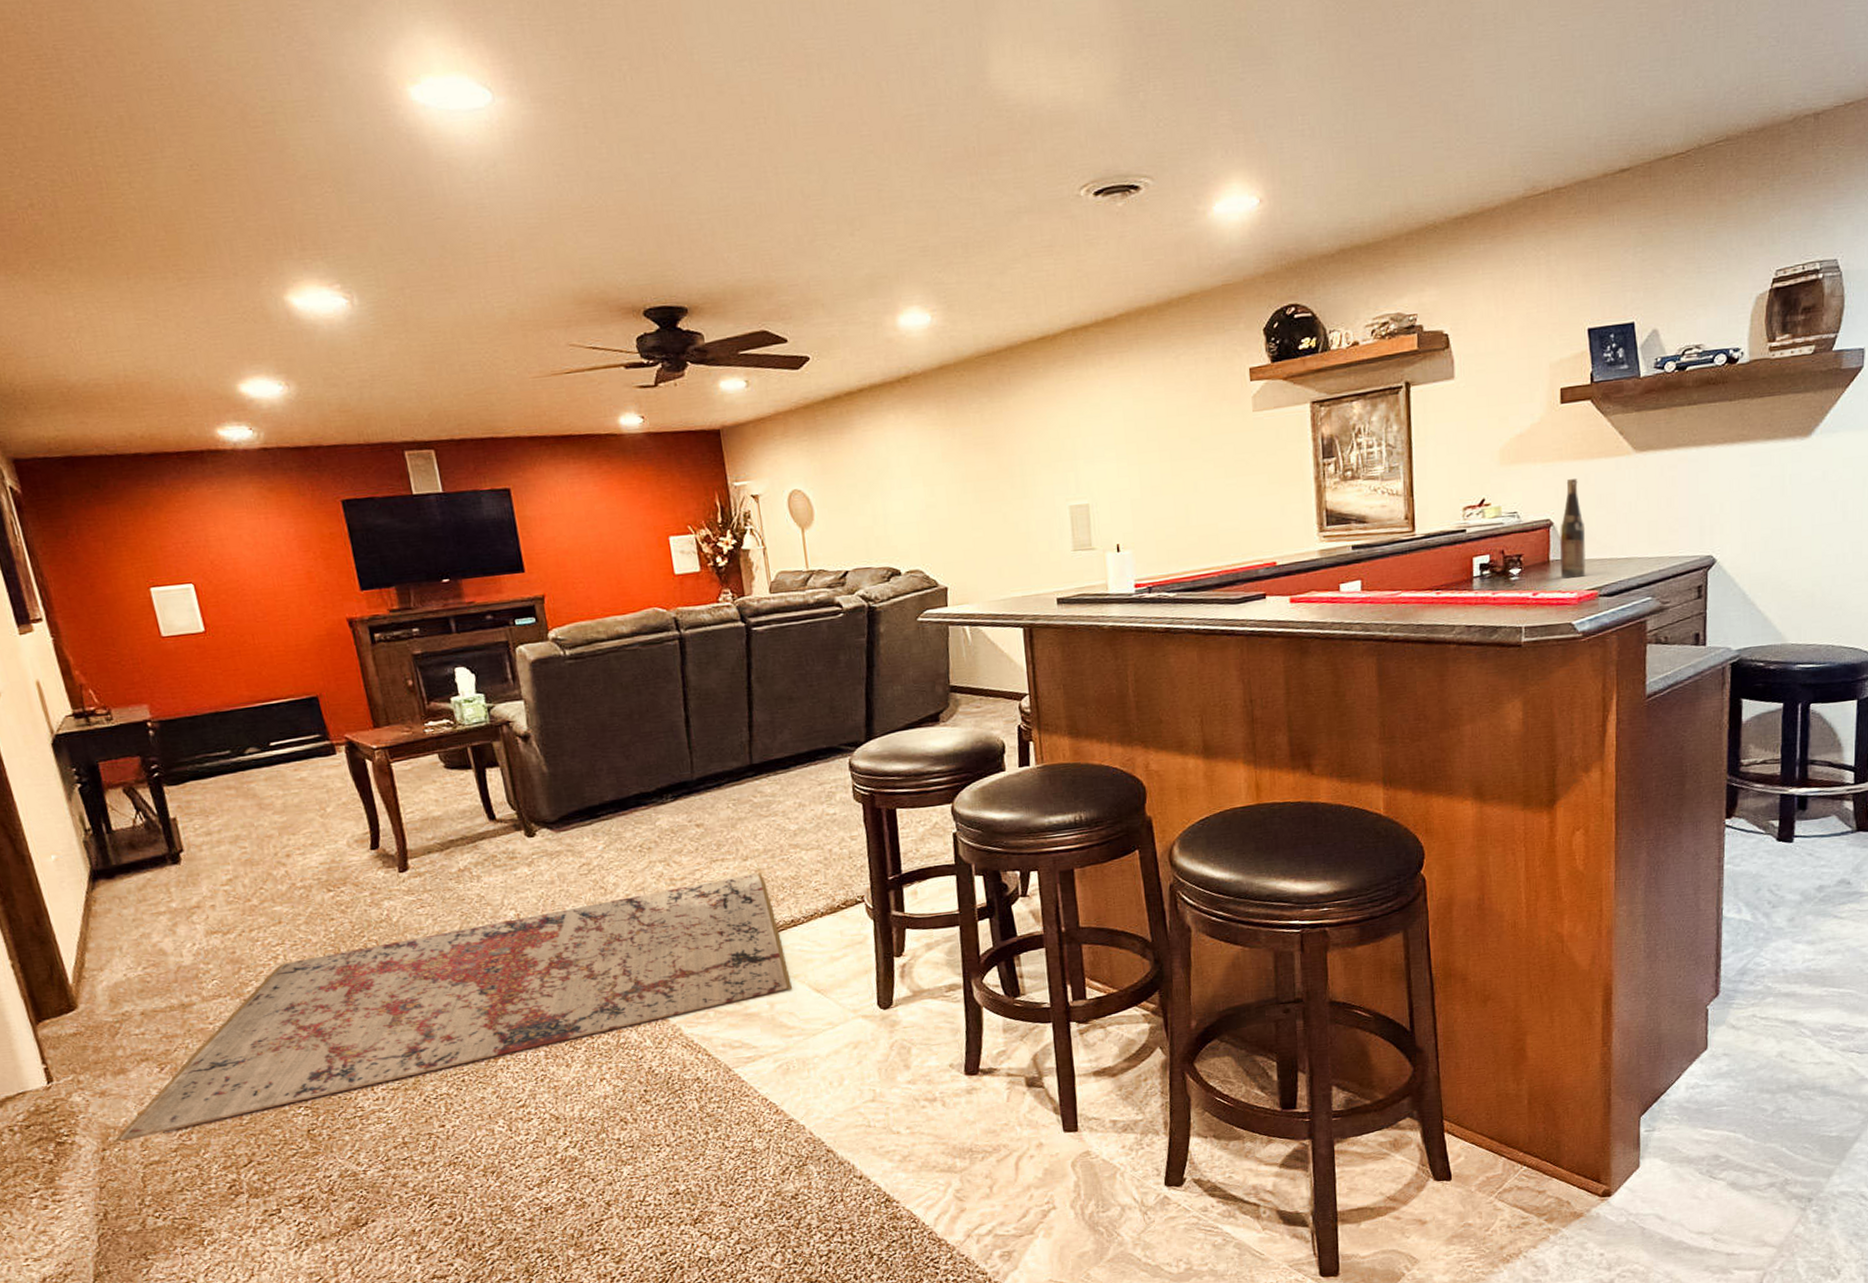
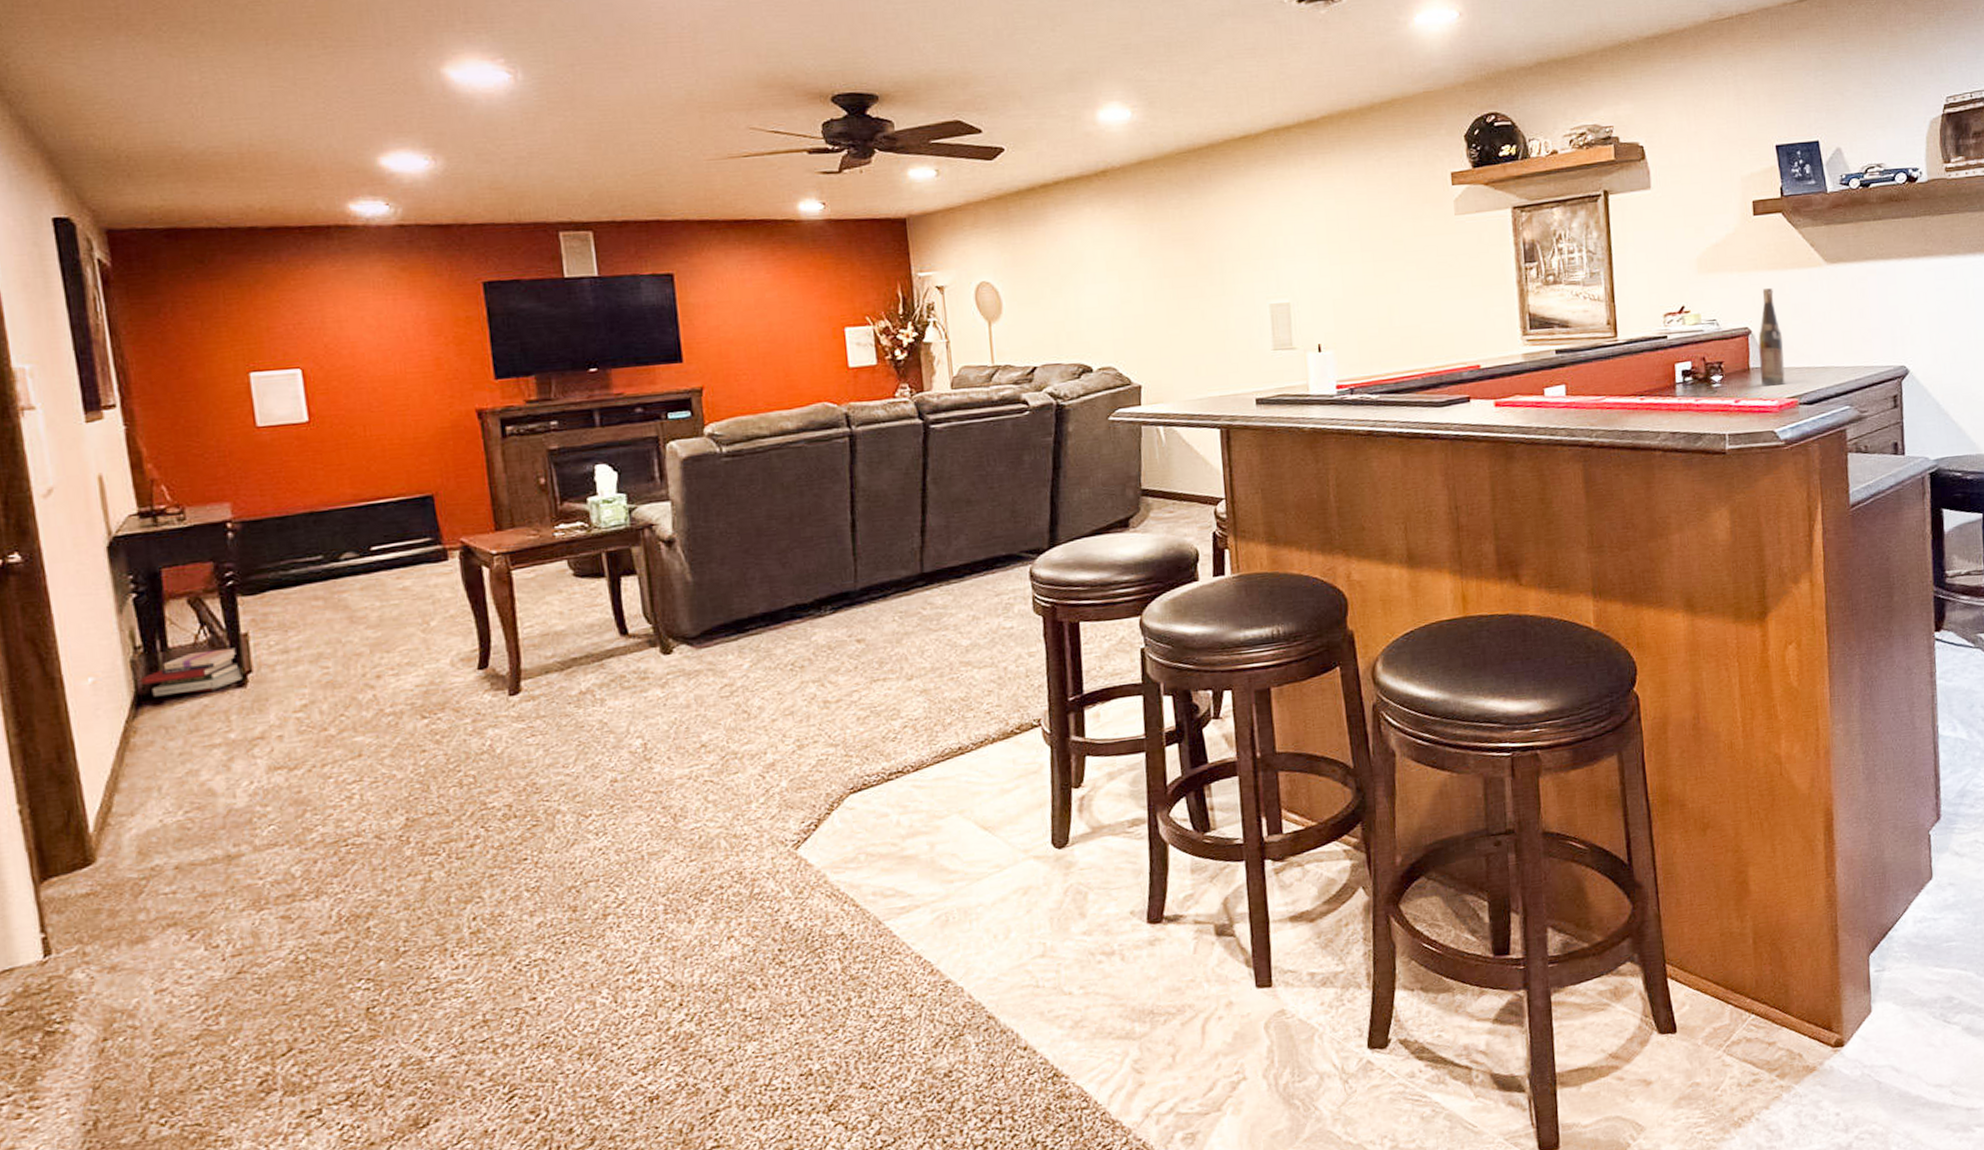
books: none [93,830,176,872] -> present [140,647,243,697]
area rug: present [112,872,792,1144] -> none [117,693,956,1032]

